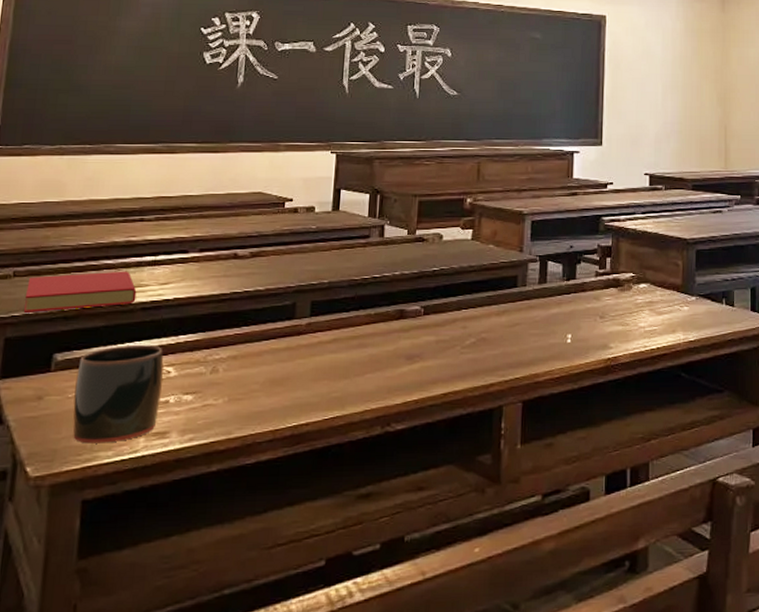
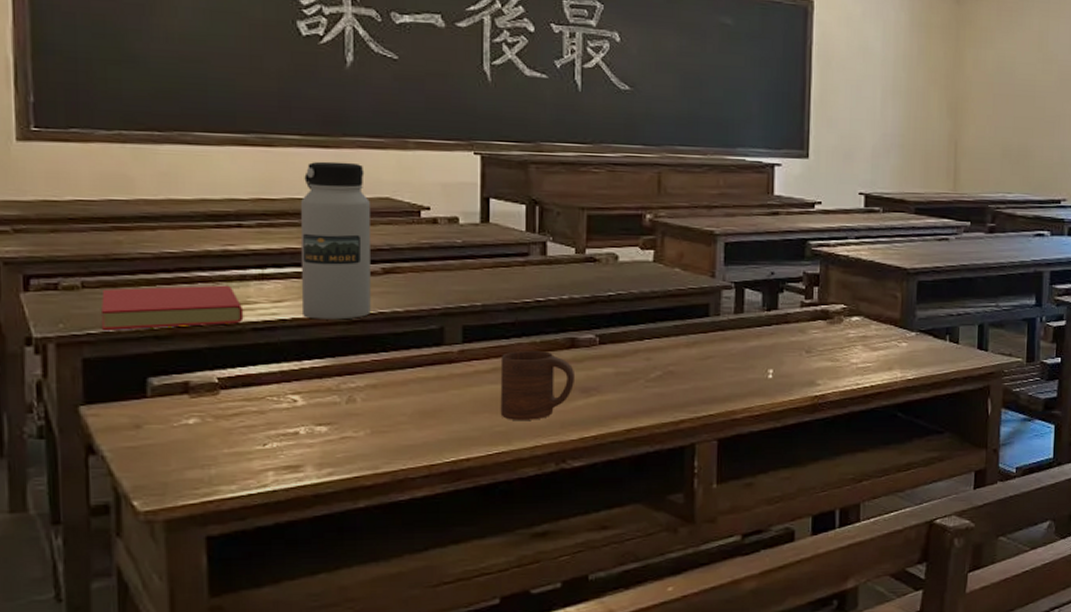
mug: present [72,345,164,444] -> none [180,370,289,477]
water bottle: none [182,164,246,299] -> present [301,161,371,320]
cup: none [337,321,403,386] -> present [500,350,576,420]

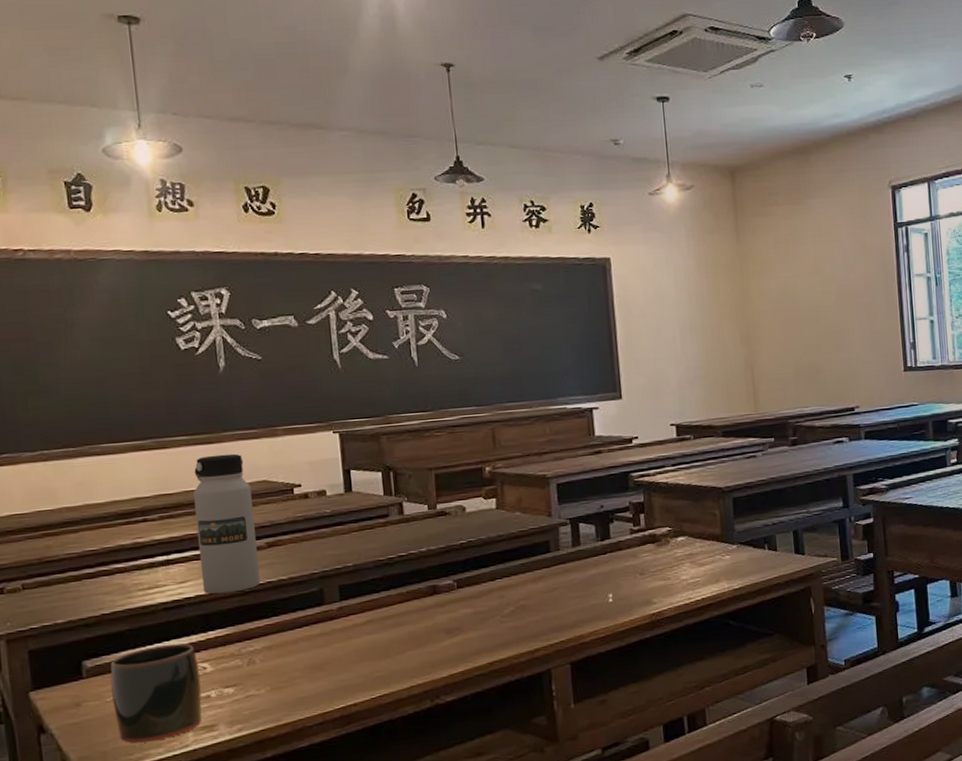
book: present [101,285,244,330] -> none [39,573,156,624]
mug: none [180,370,289,477] -> present [110,643,202,743]
cup: present [500,350,576,420] -> none [374,600,440,665]

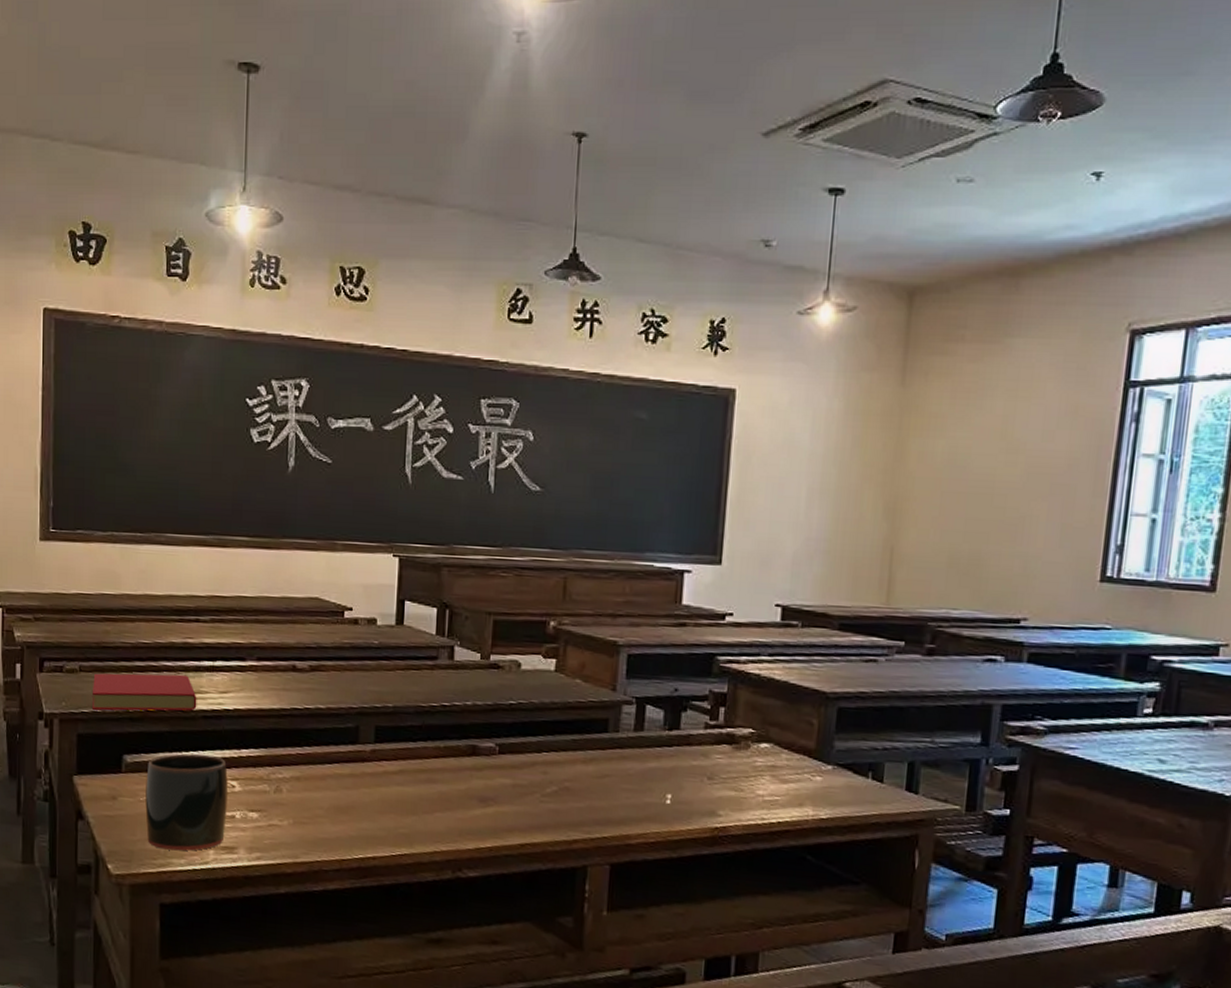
book: none [39,573,156,624] -> present [93,673,197,711]
water bottle: present [194,453,261,595] -> none [242,561,302,713]

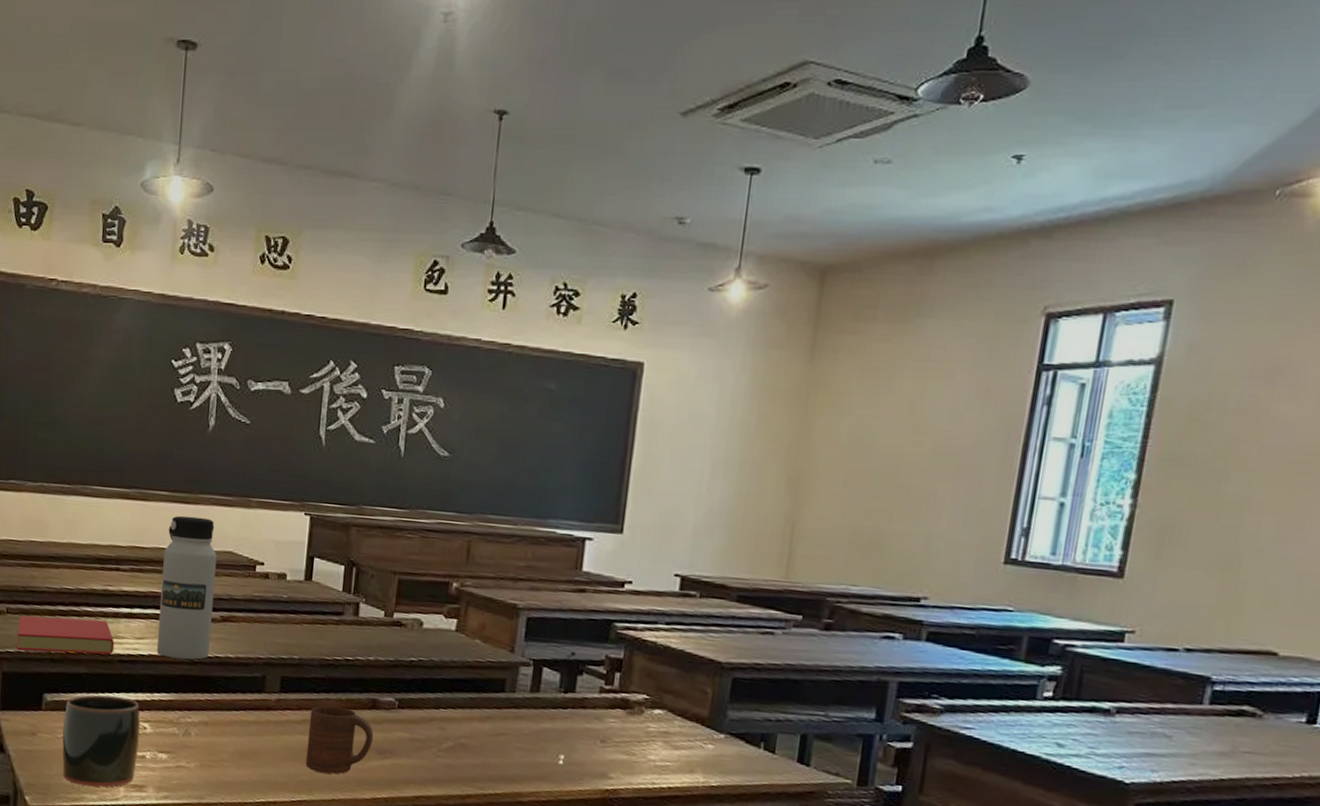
water bottle: none [242,561,302,713] -> present [156,515,217,660]
cup: none [404,754,475,826] -> present [305,705,374,775]

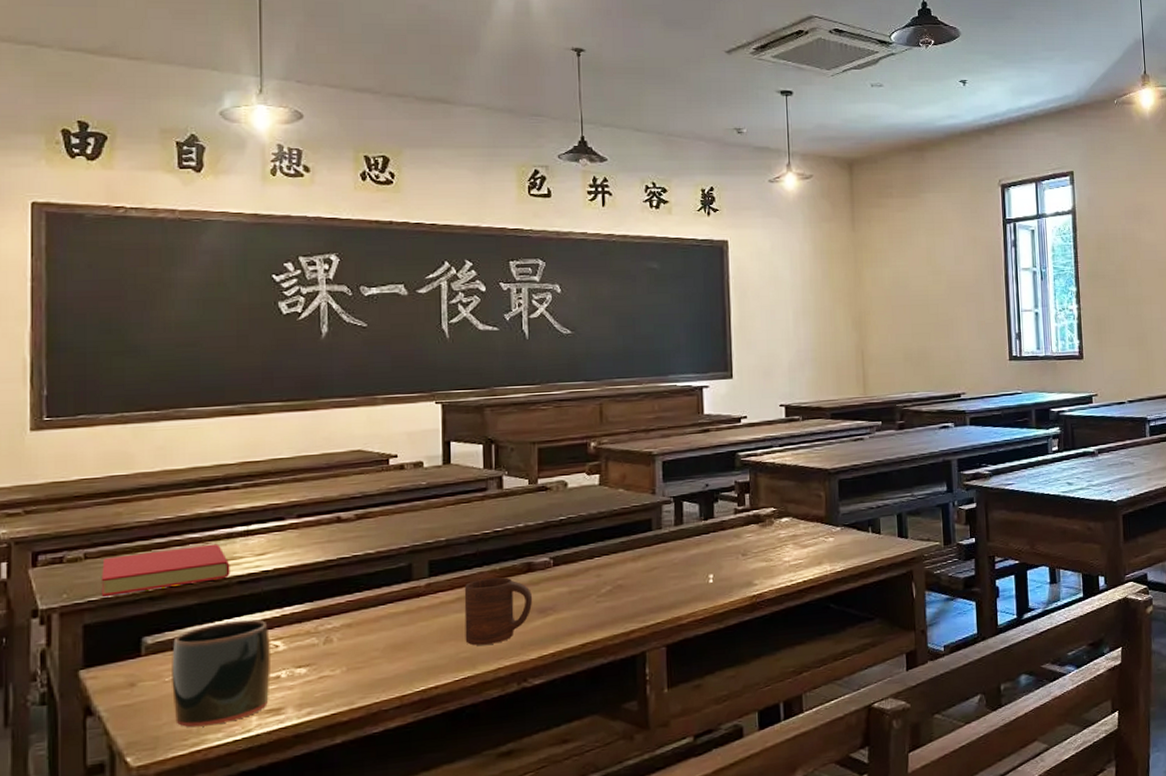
water bottle: present [156,515,217,660] -> none [282,421,345,568]

